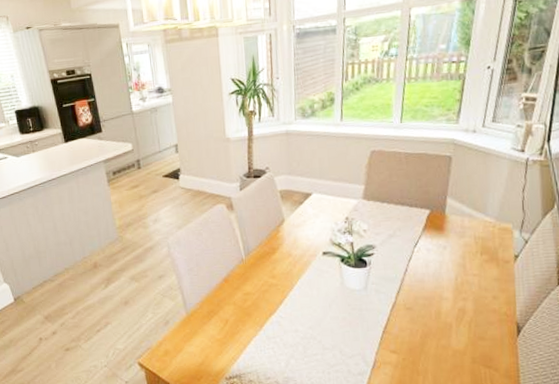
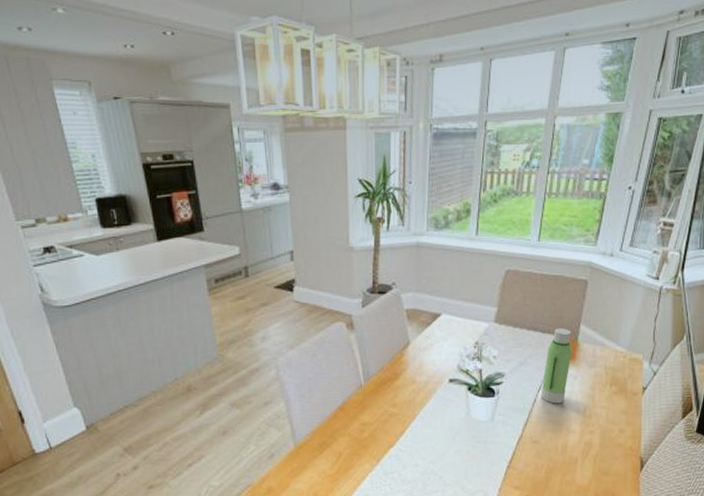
water bottle: none [411,202,440,273] -> present [541,328,572,404]

